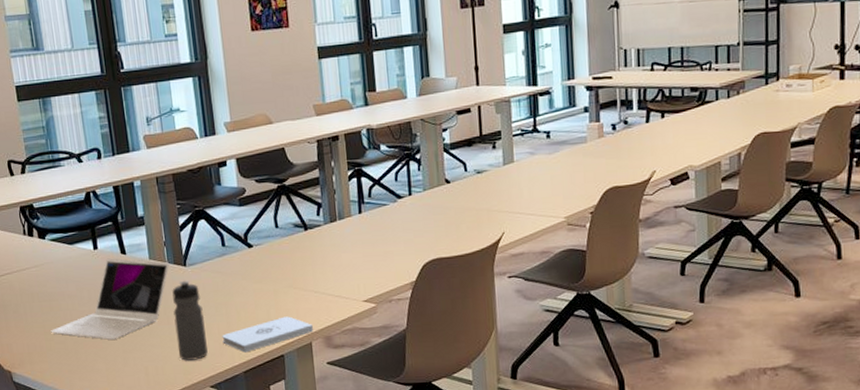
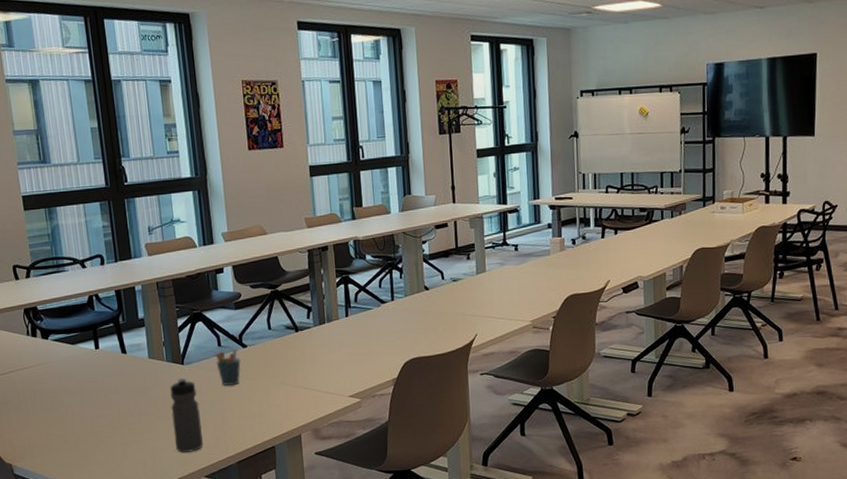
laptop: present [51,258,169,340] -> none [52,357,168,434]
pen holder: none [219,248,247,289] -> present [215,348,241,386]
notepad: present [222,316,313,353] -> none [217,410,302,445]

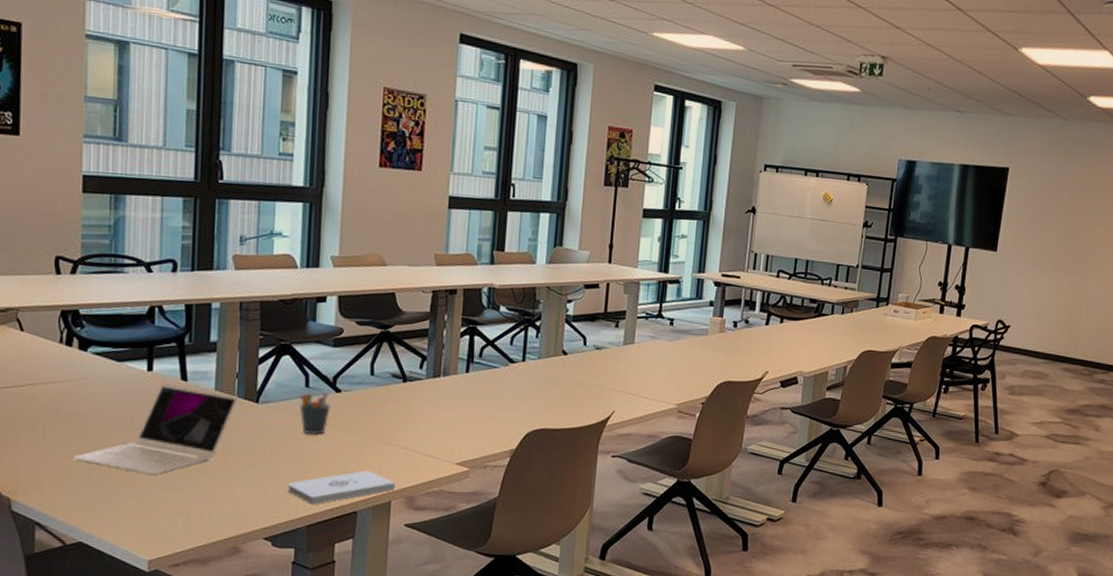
laptop: none [52,357,168,434] -> present [73,383,238,475]
water bottle: present [170,377,203,452] -> none [231,418,271,508]
notepad: none [217,410,302,445] -> present [287,470,395,505]

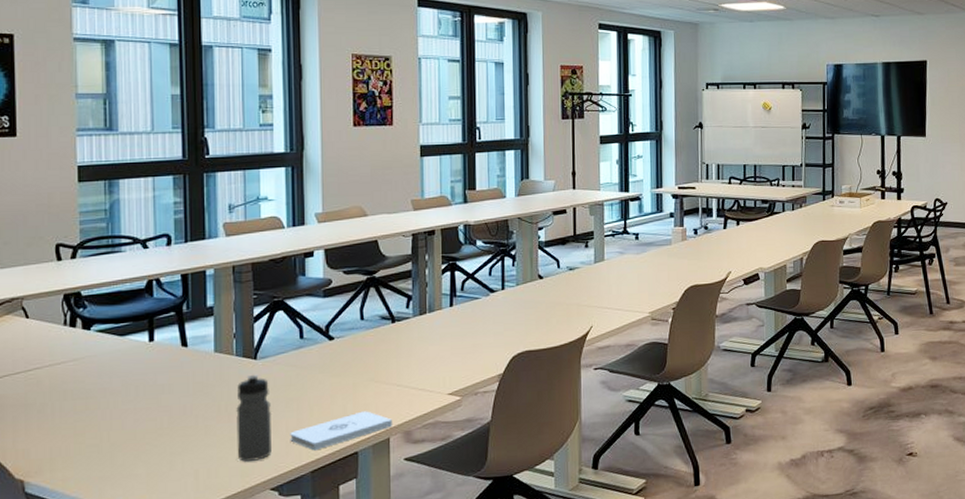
laptop: present [73,383,238,475] -> none [83,351,237,441]
water bottle: none [231,418,271,508] -> present [236,374,272,462]
pen holder: present [299,392,331,435] -> none [295,341,325,383]

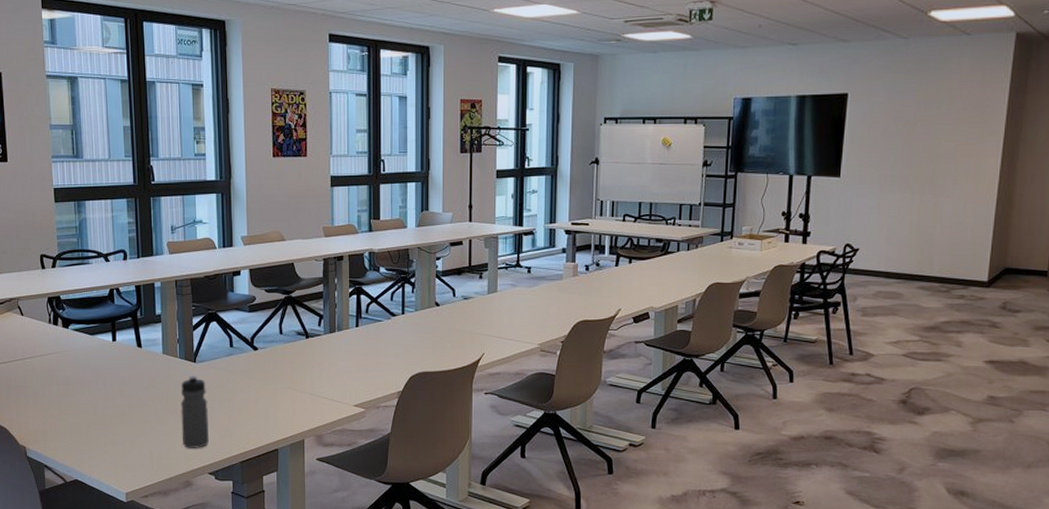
notepad: present [290,411,392,451] -> none [223,414,306,445]

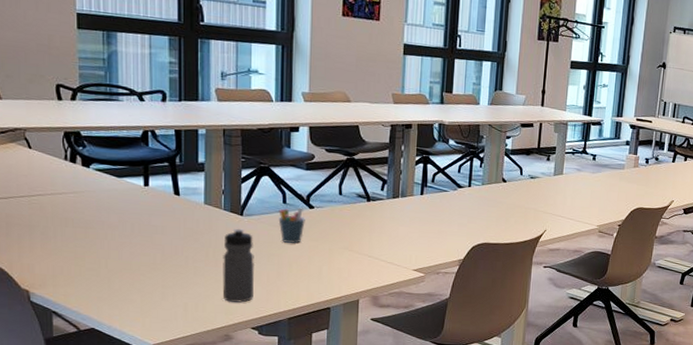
pen holder: none [227,350,251,386] -> present [278,207,305,243]

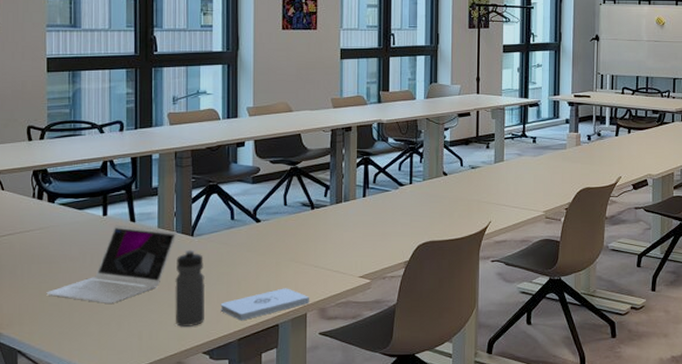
laptop: none [83,196,225,274] -> present [46,225,177,303]
notepad: none [270,274,362,301] -> present [220,288,309,321]
pen holder: present [278,207,305,243] -> none [227,222,253,260]

